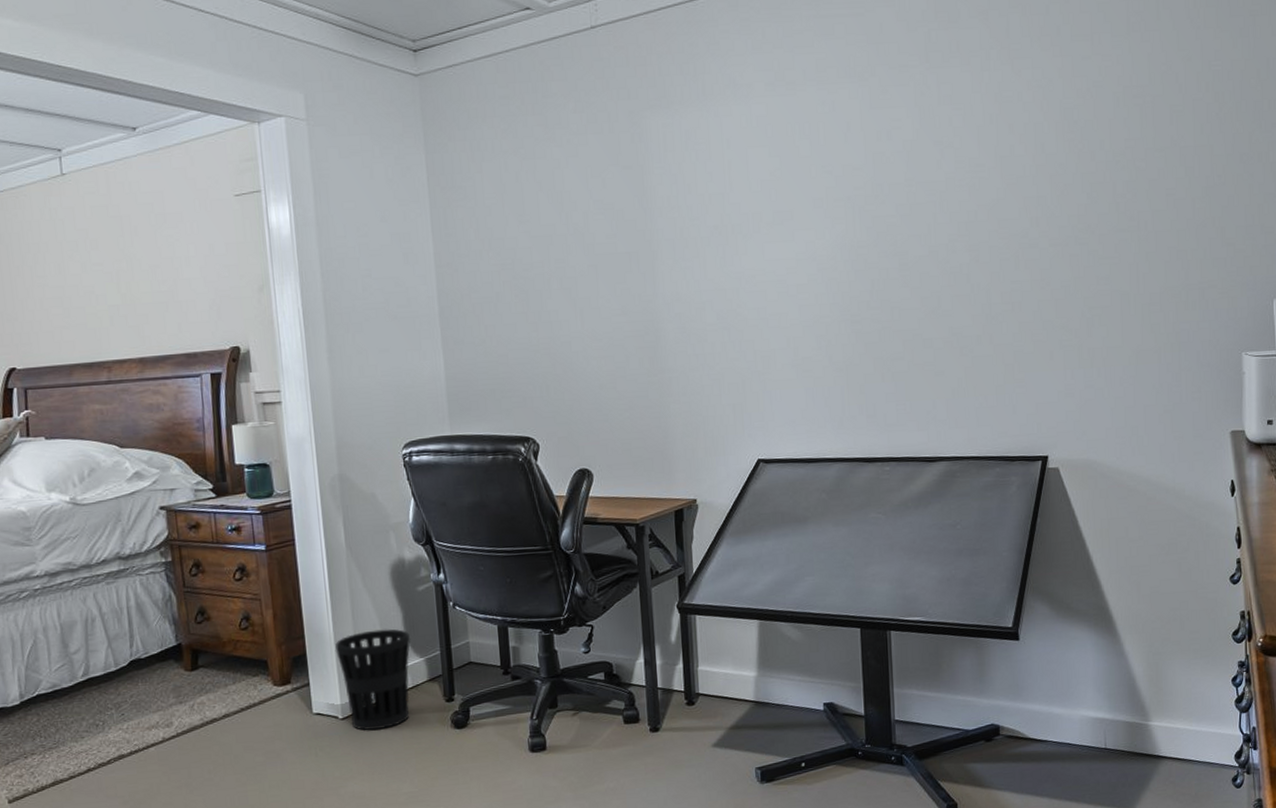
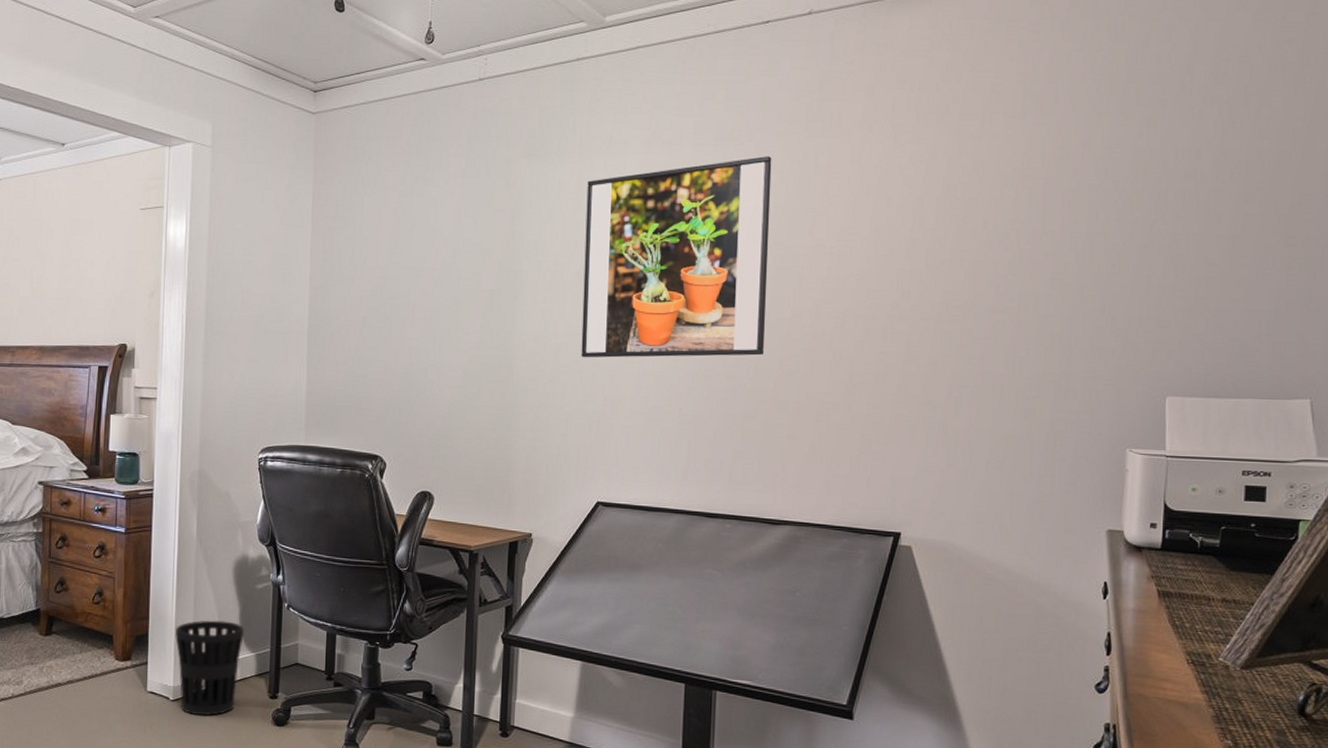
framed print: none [715,91,906,315] -> present [581,156,772,358]

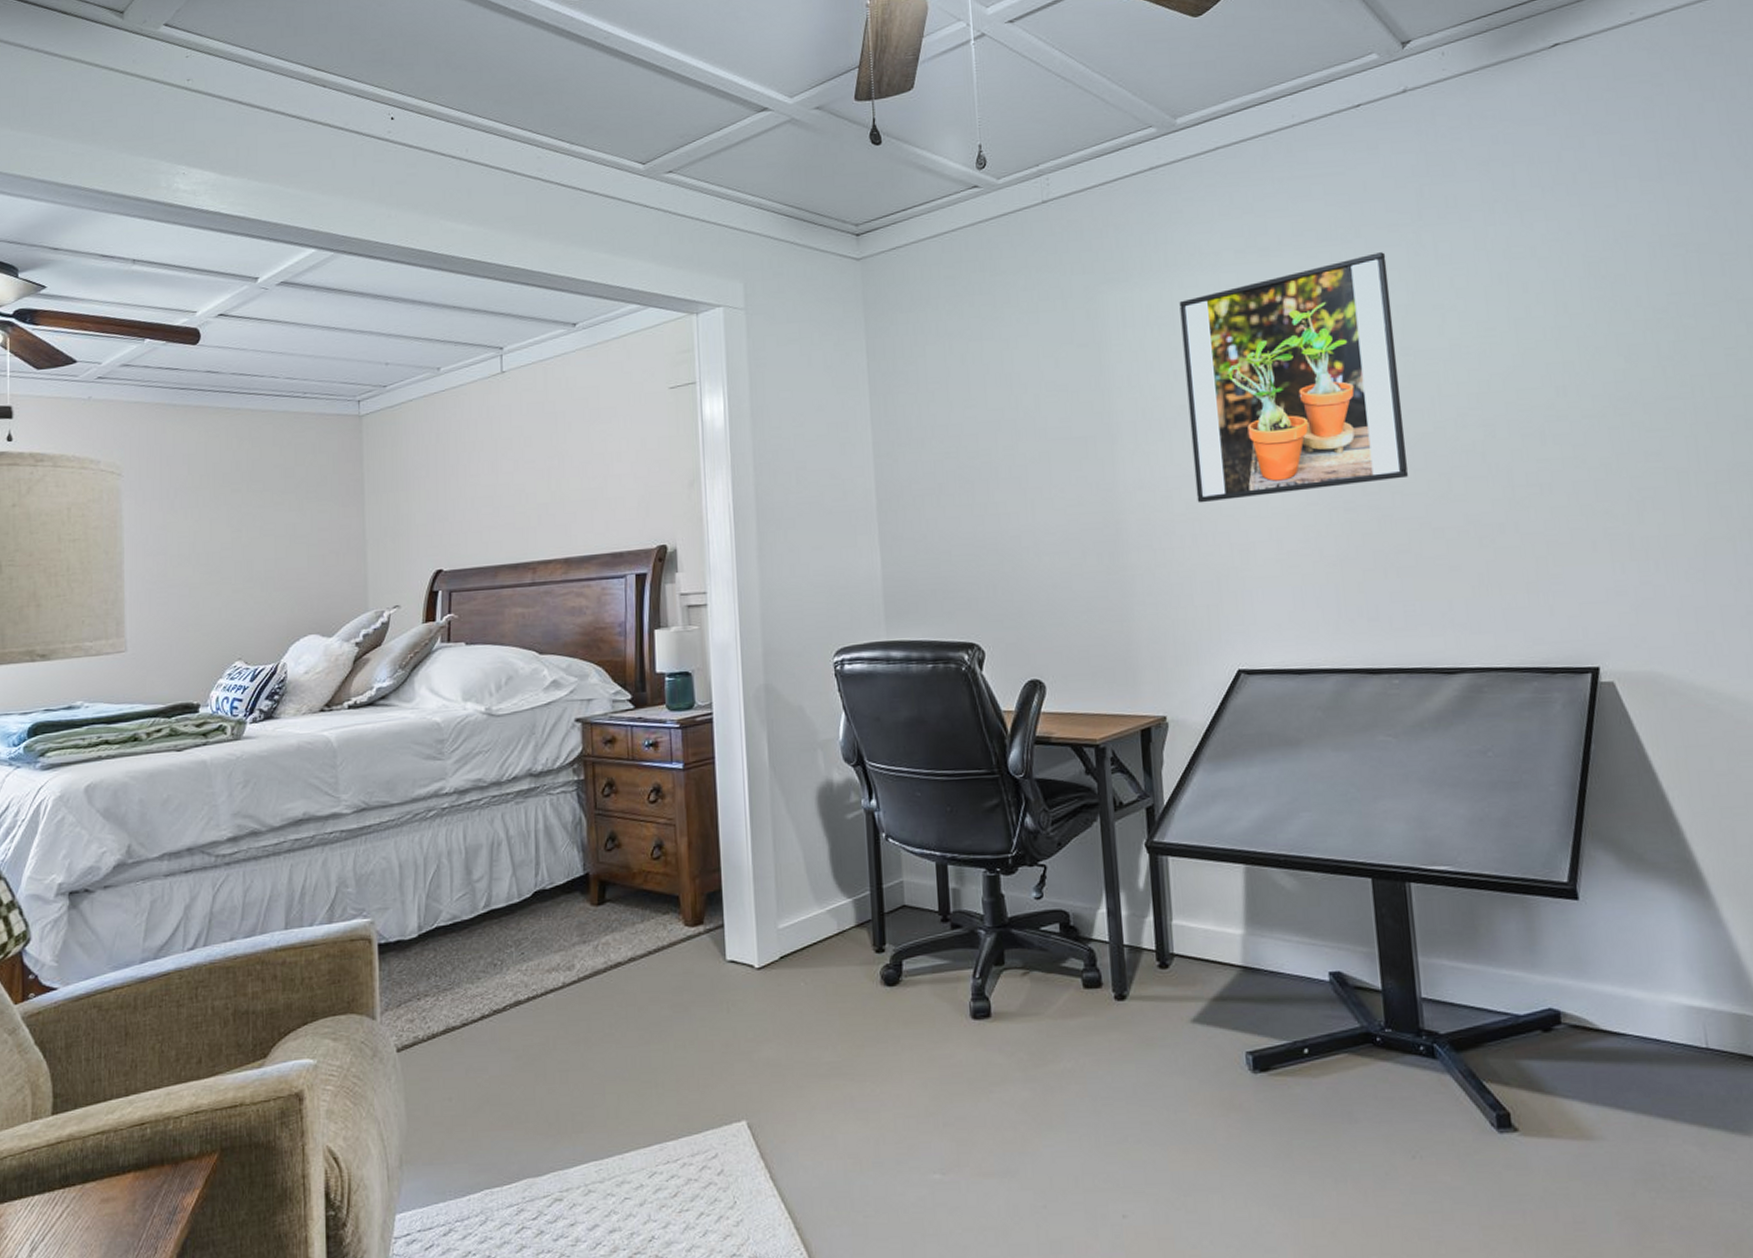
wastebasket: present [175,620,245,716] -> none [754,863,838,983]

